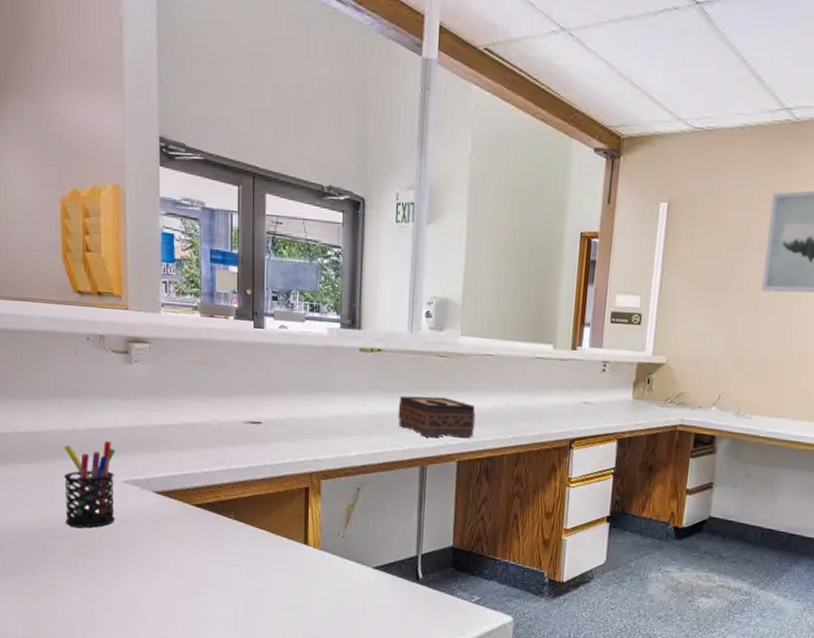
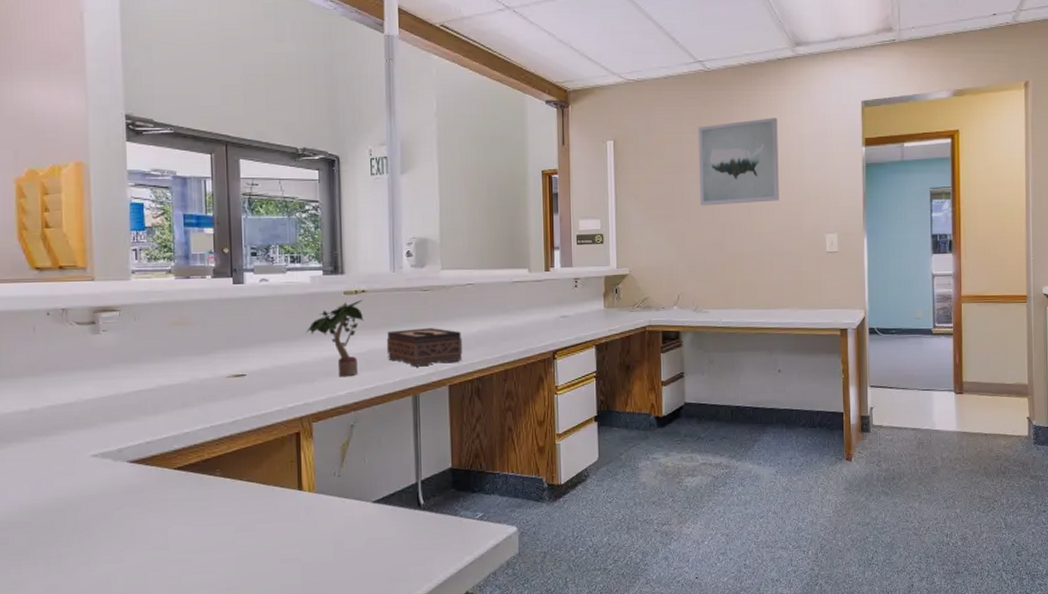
pen holder: present [63,440,116,528] -> none [19,415,83,514]
potted plant: none [320,358,378,439] -> present [305,299,364,377]

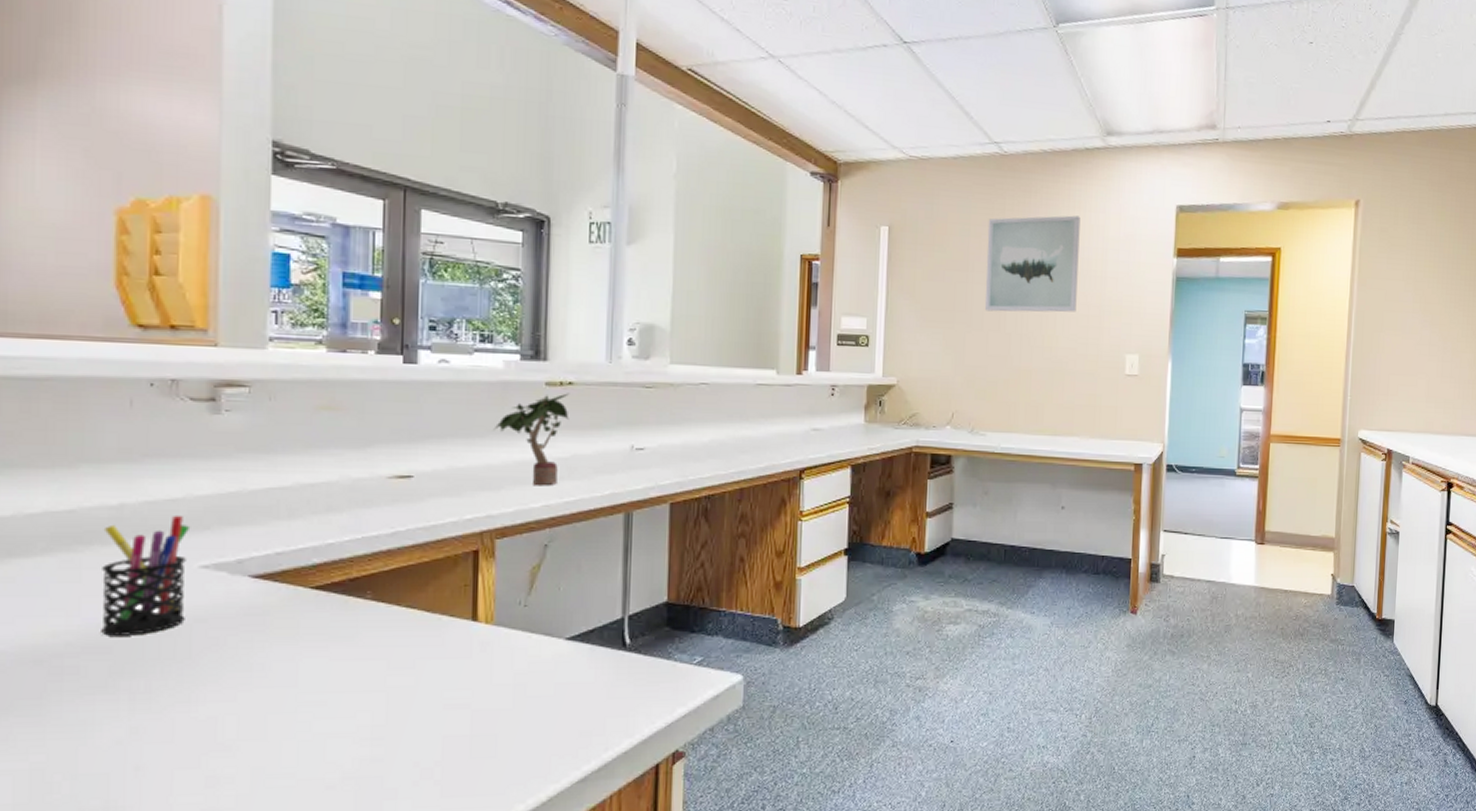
pen holder: none [19,415,83,514] -> present [100,515,191,636]
tissue box: present [386,328,463,367] -> none [595,432,691,479]

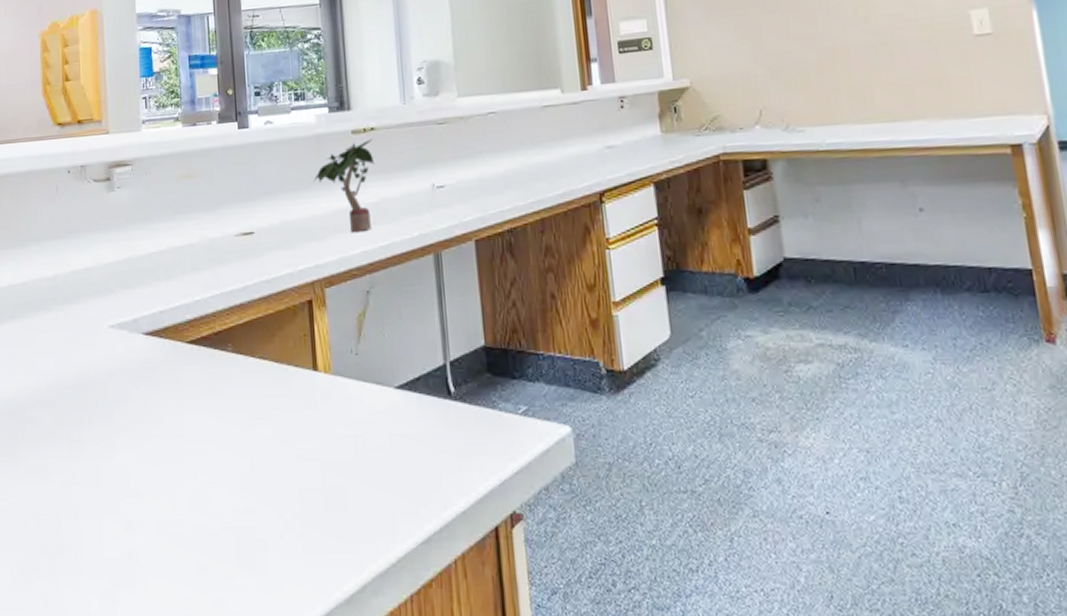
pen holder: present [100,515,191,636] -> none [45,281,101,390]

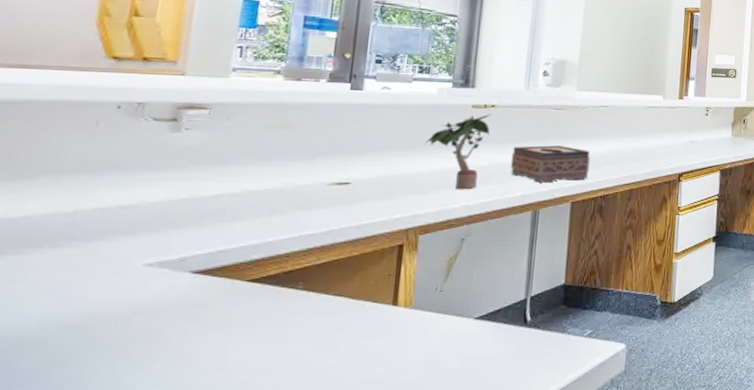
tissue box: none [400,169,489,218] -> present [510,145,591,183]

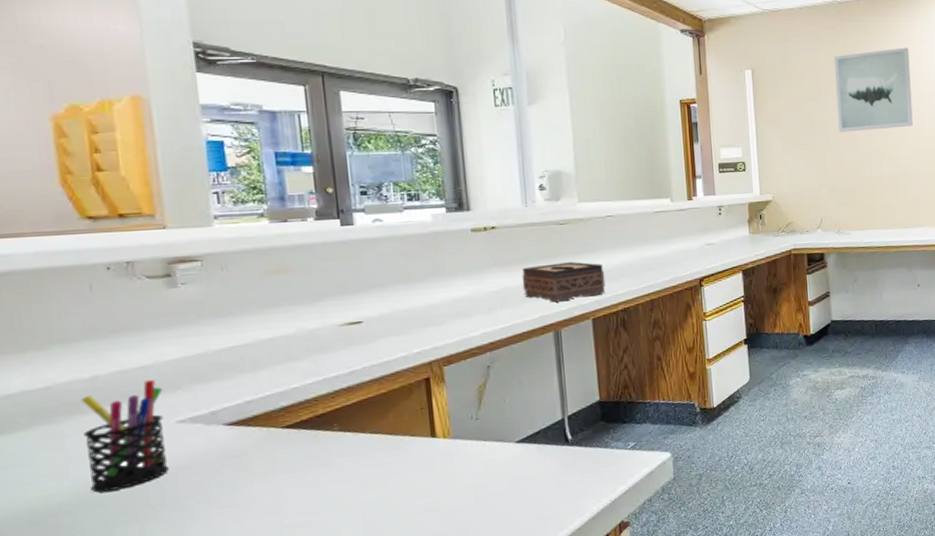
pen holder: none [39,219,140,330] -> present [80,379,169,493]
potted plant: present [424,114,491,190] -> none [430,236,496,318]

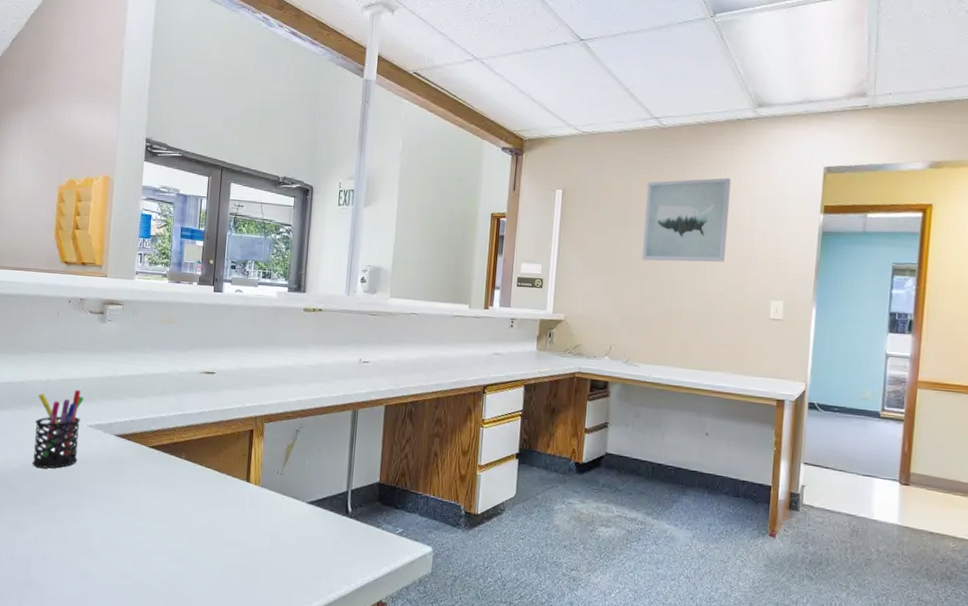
tissue box: present [521,262,606,303] -> none [334,348,402,385]

